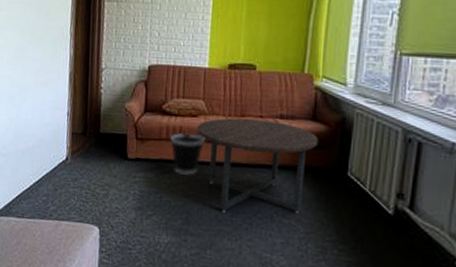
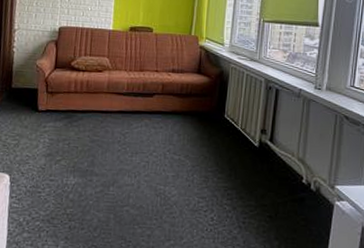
wastebasket: present [171,133,205,175] -> none [78,87,109,123]
coffee table: present [197,118,318,213] -> none [102,72,202,154]

